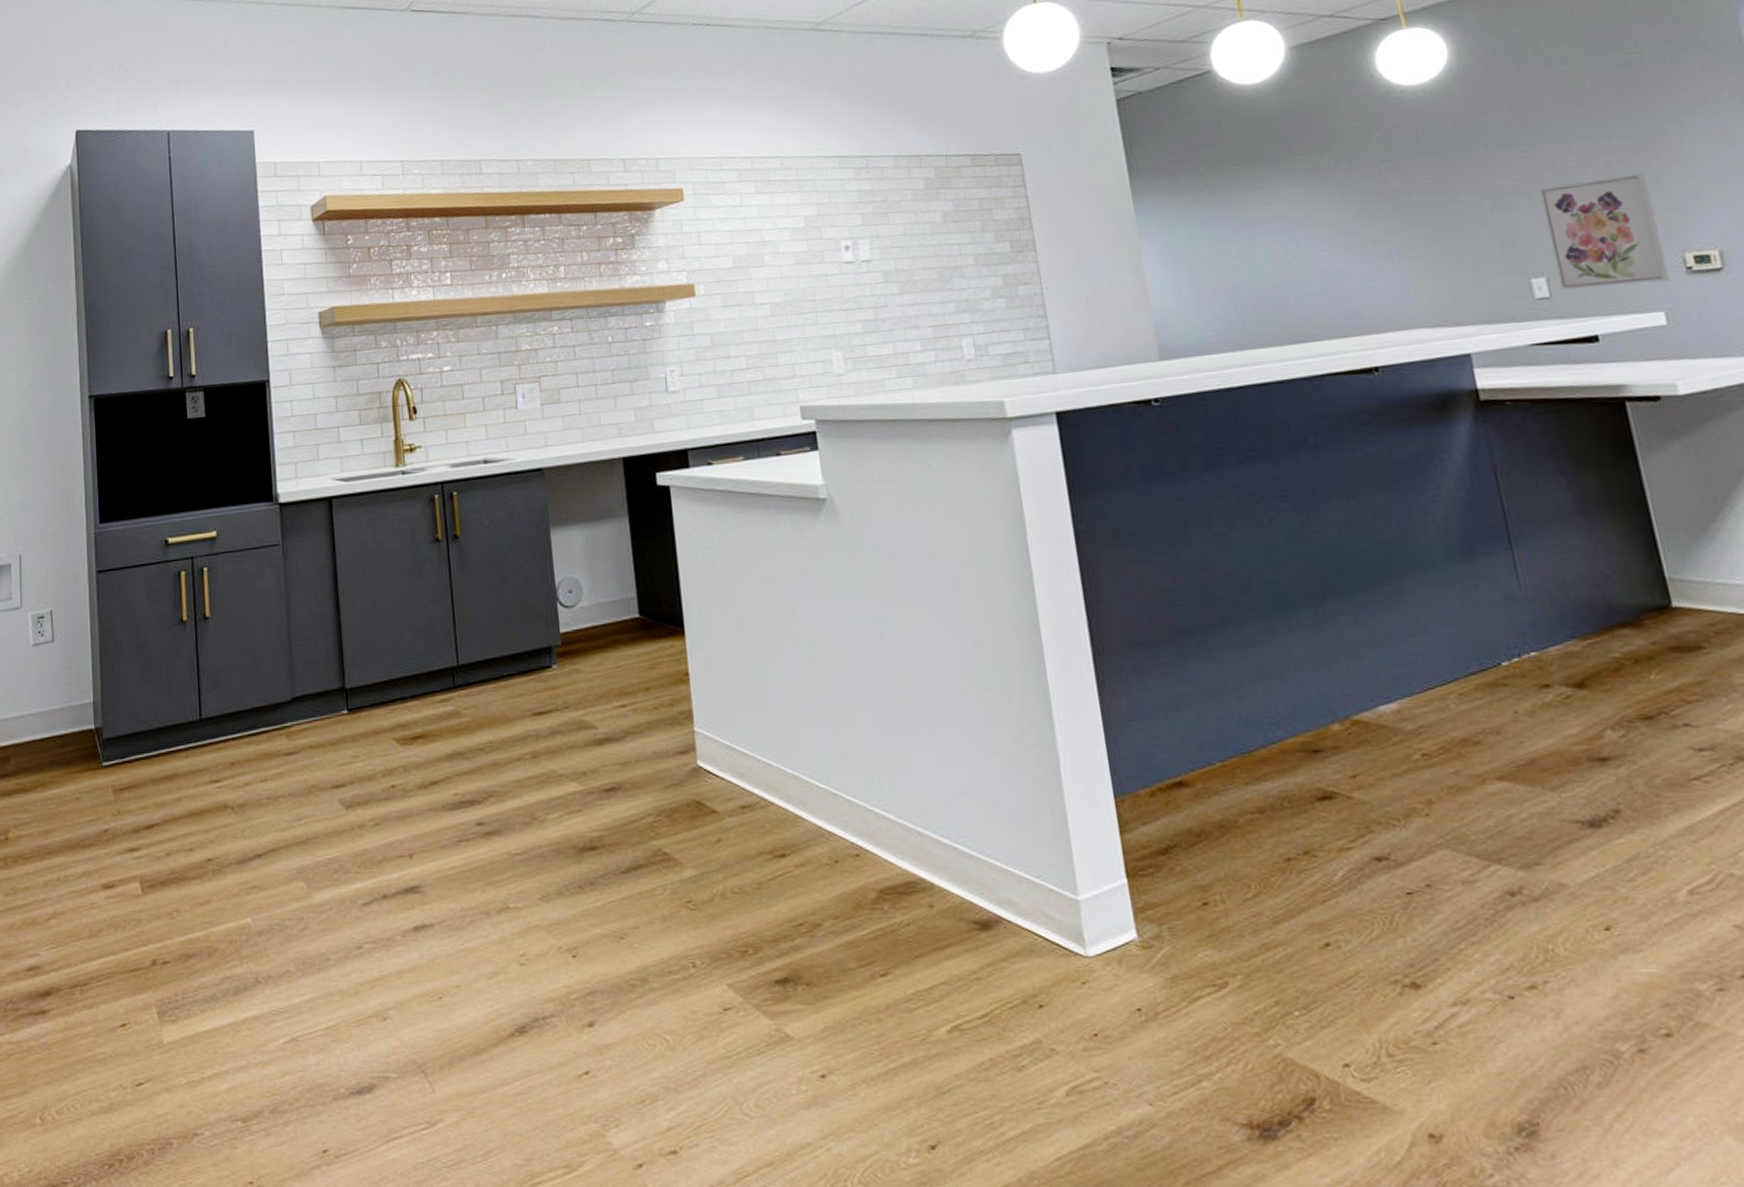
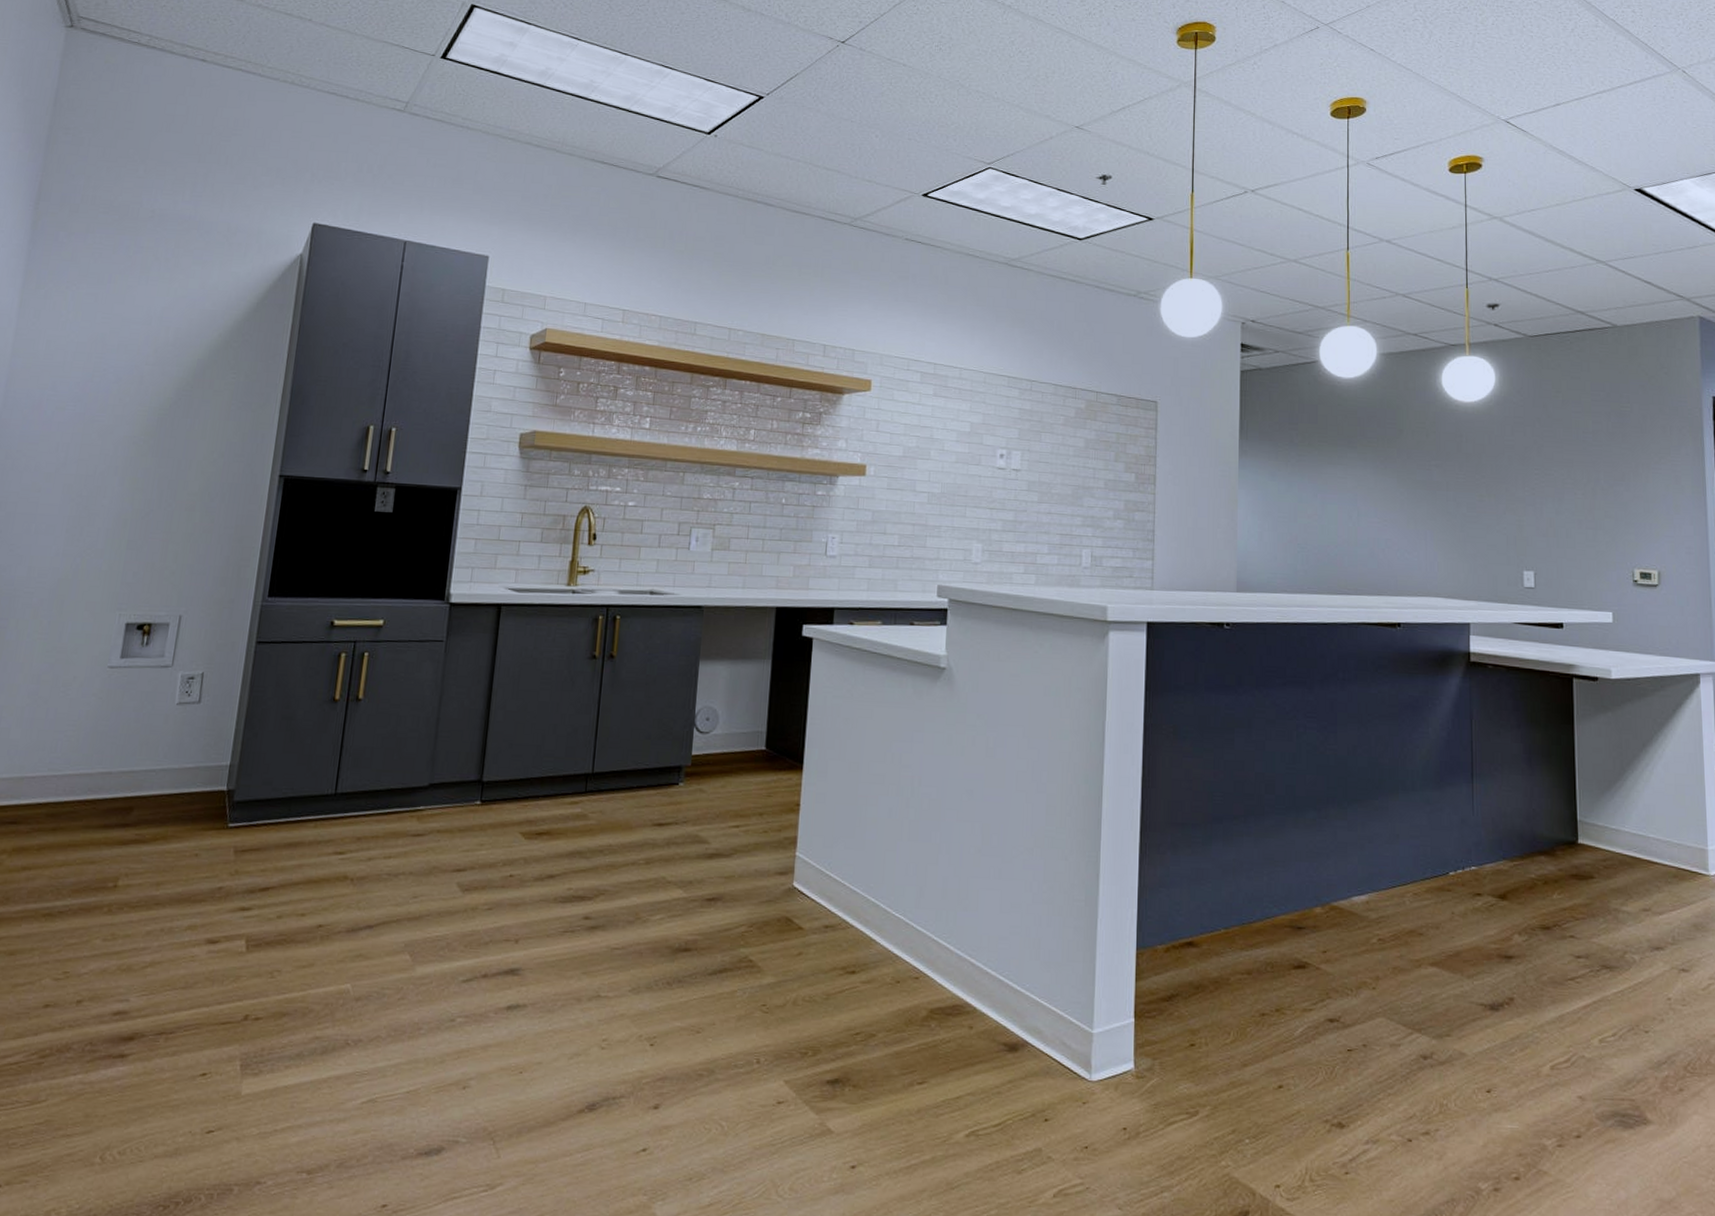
wall art: present [1539,172,1670,289] -> none [1541,500,1621,589]

